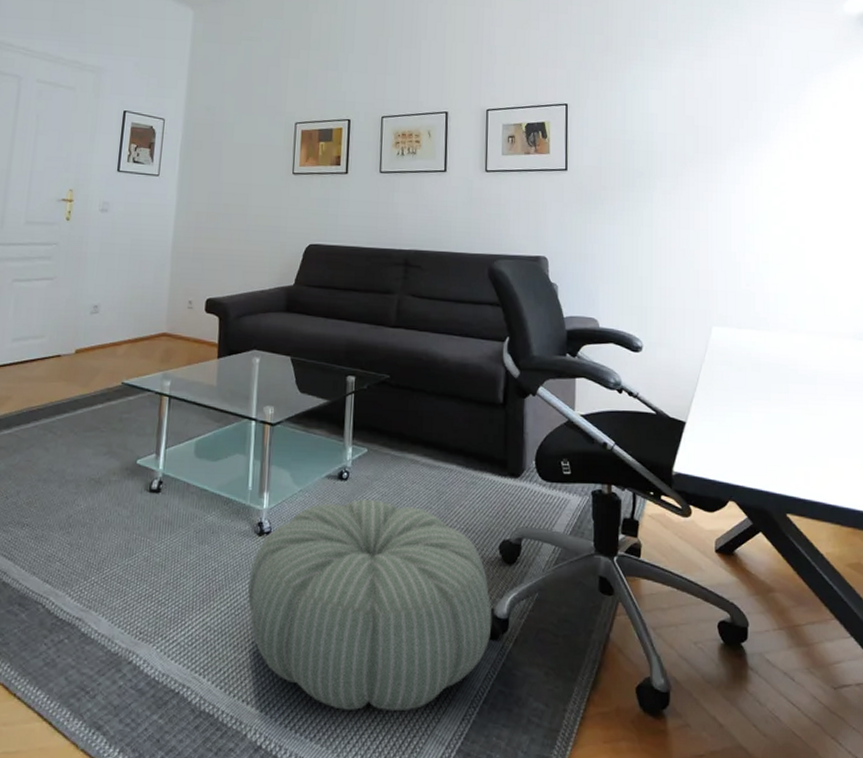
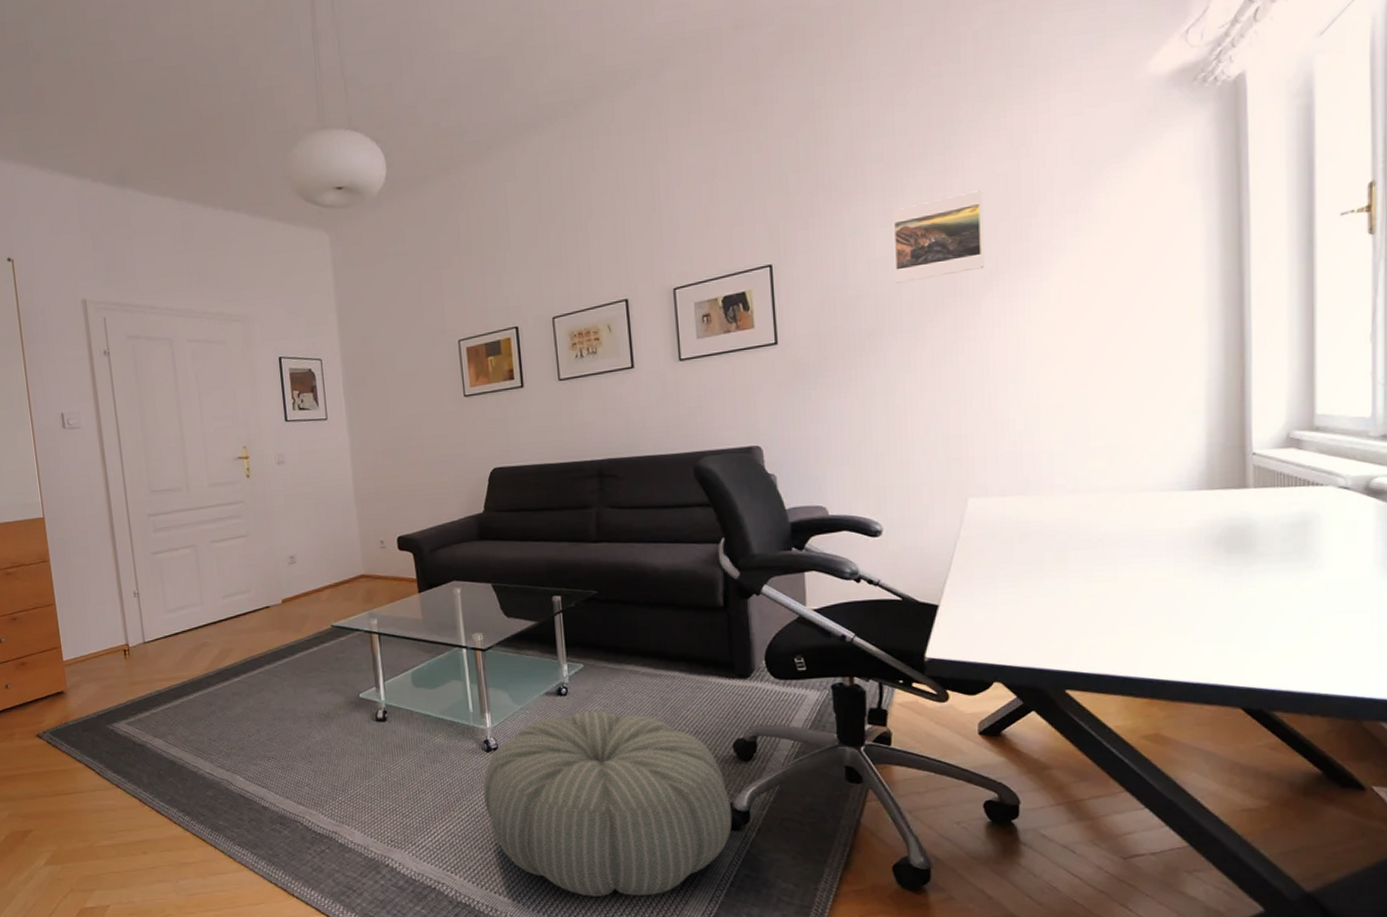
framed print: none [662,74,729,136] -> present [892,190,985,283]

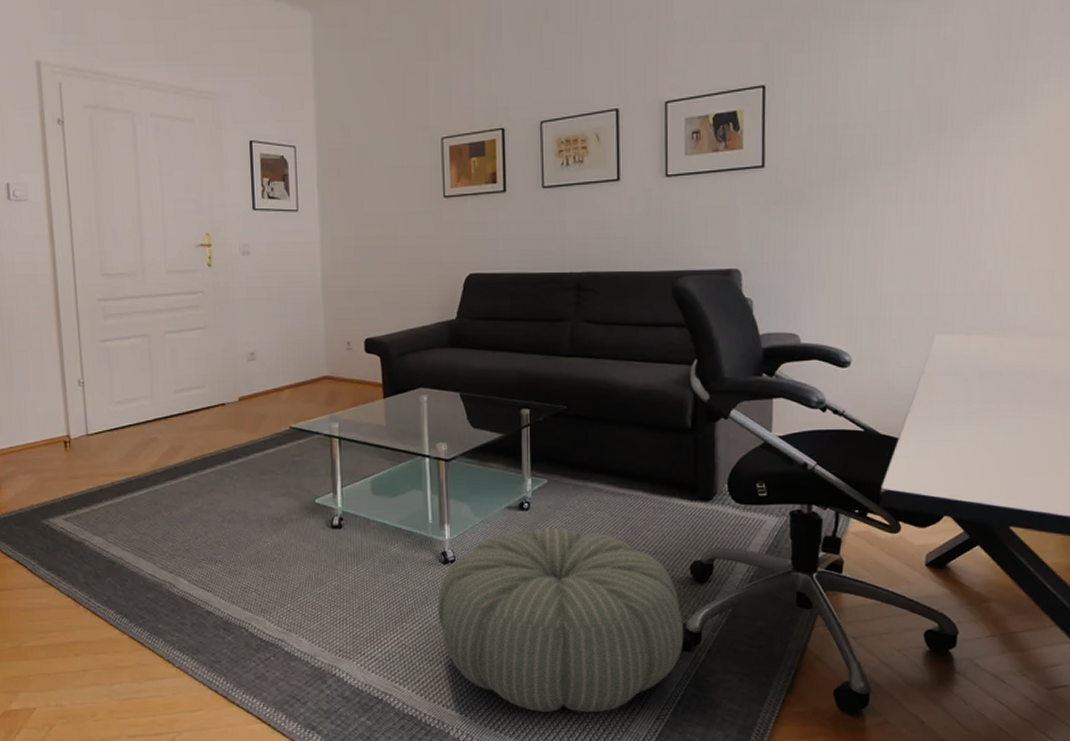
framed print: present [892,190,985,283] -> none [884,28,974,115]

